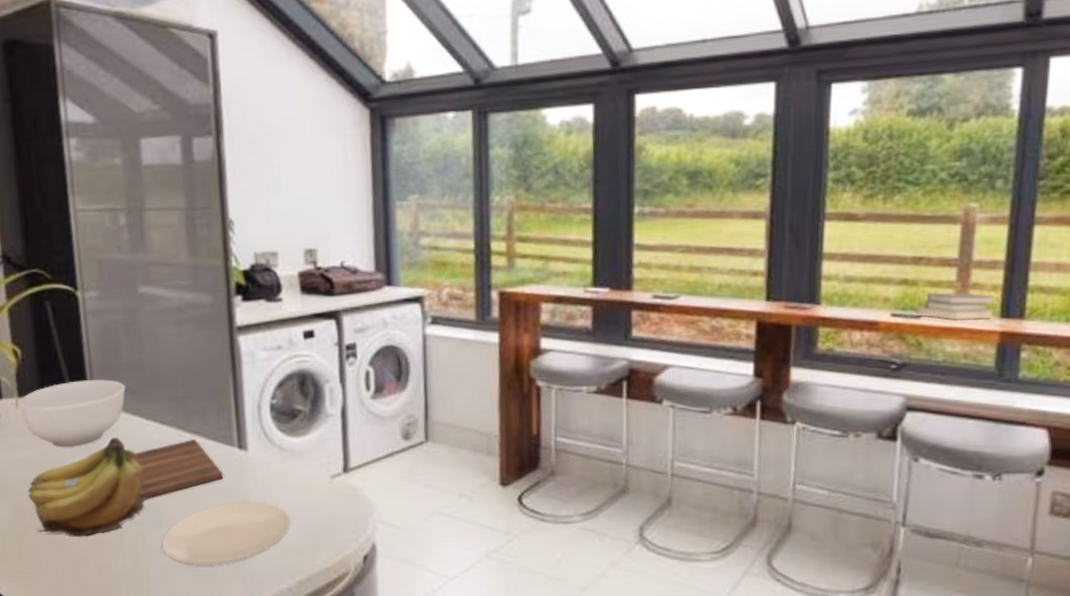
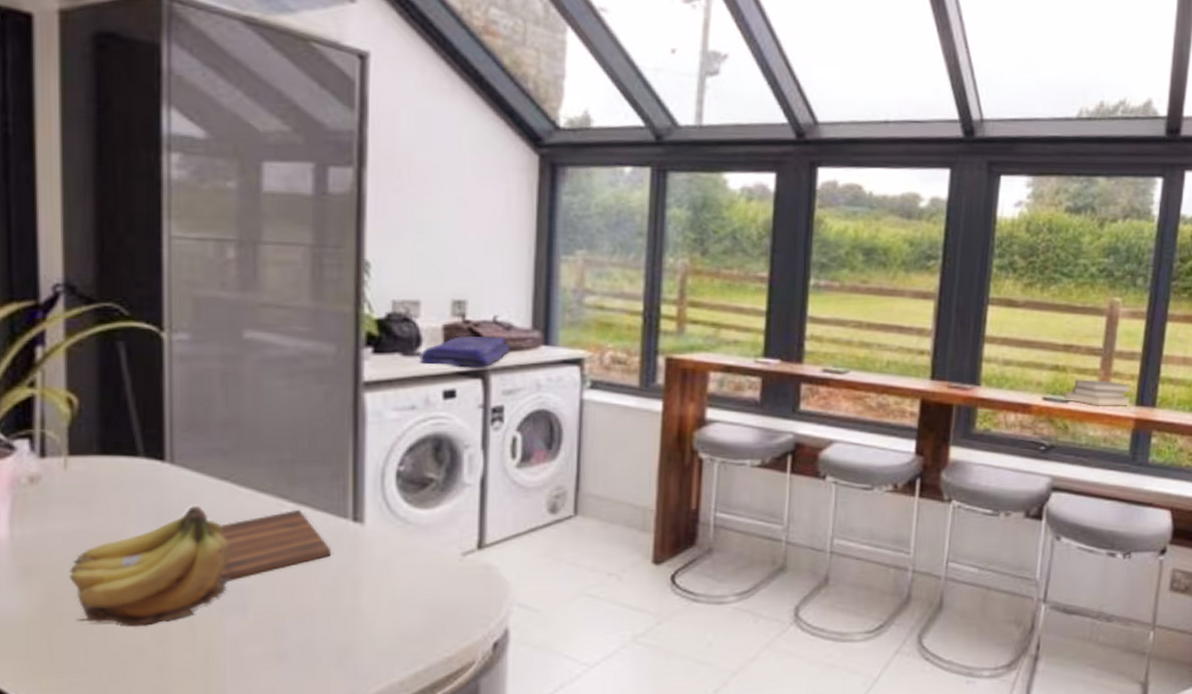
bowl: present [19,378,126,447] -> none [69,436,215,518]
plate: present [161,501,291,566] -> none [244,582,410,658]
towel: none [281,280,358,311] -> present [420,336,511,369]

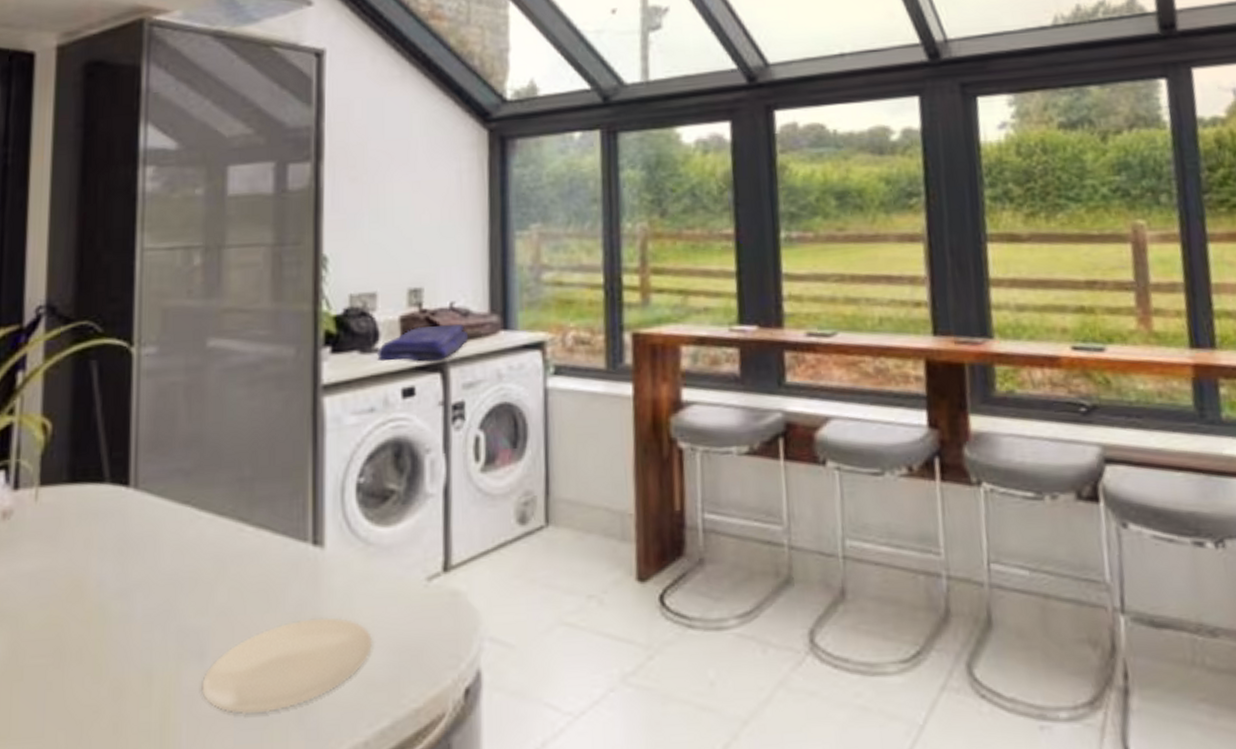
fruit: present [69,505,232,627] -> none [33,534,192,680]
cutting board: present [219,509,330,581] -> none [178,533,290,622]
plate: none [244,582,410,658] -> present [202,617,373,715]
books: present [1063,379,1132,406] -> none [1096,319,1183,353]

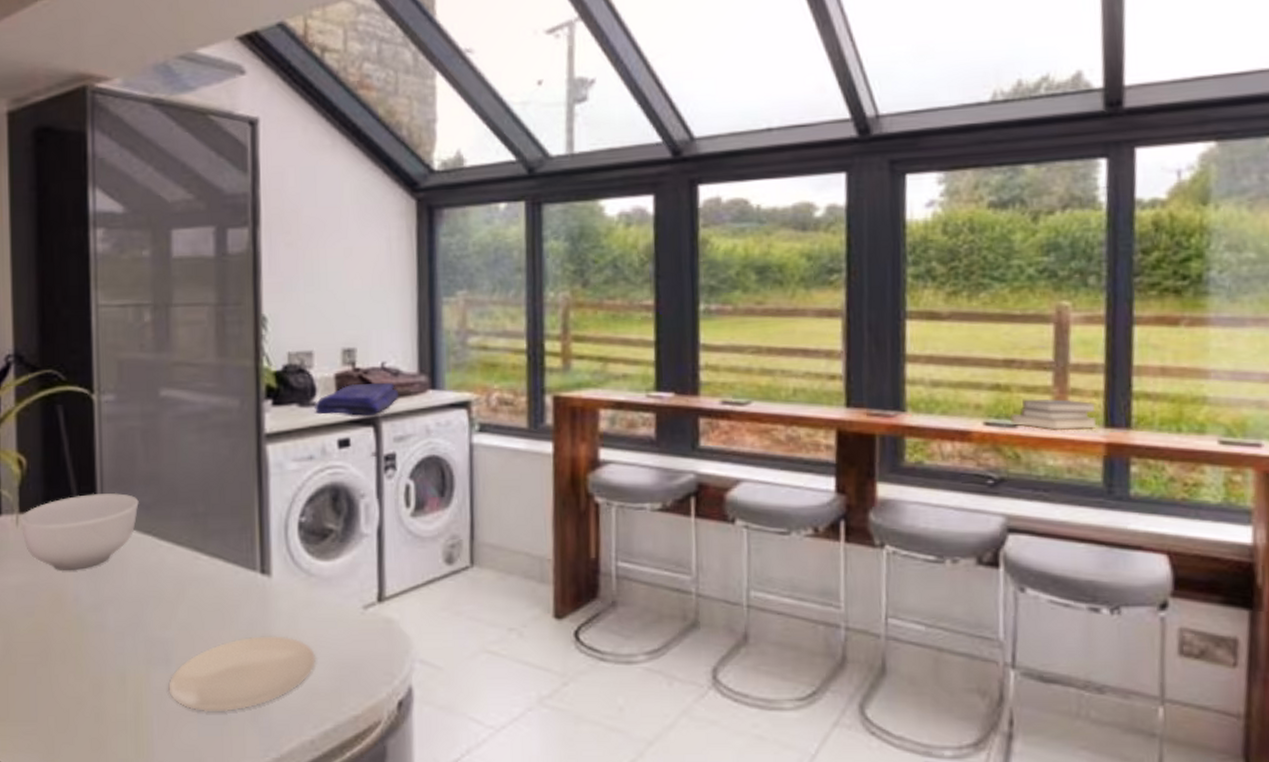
bowl: none [40,457,178,552] -> present [20,492,139,571]
books: none [1096,319,1183,353] -> present [1009,399,1097,430]

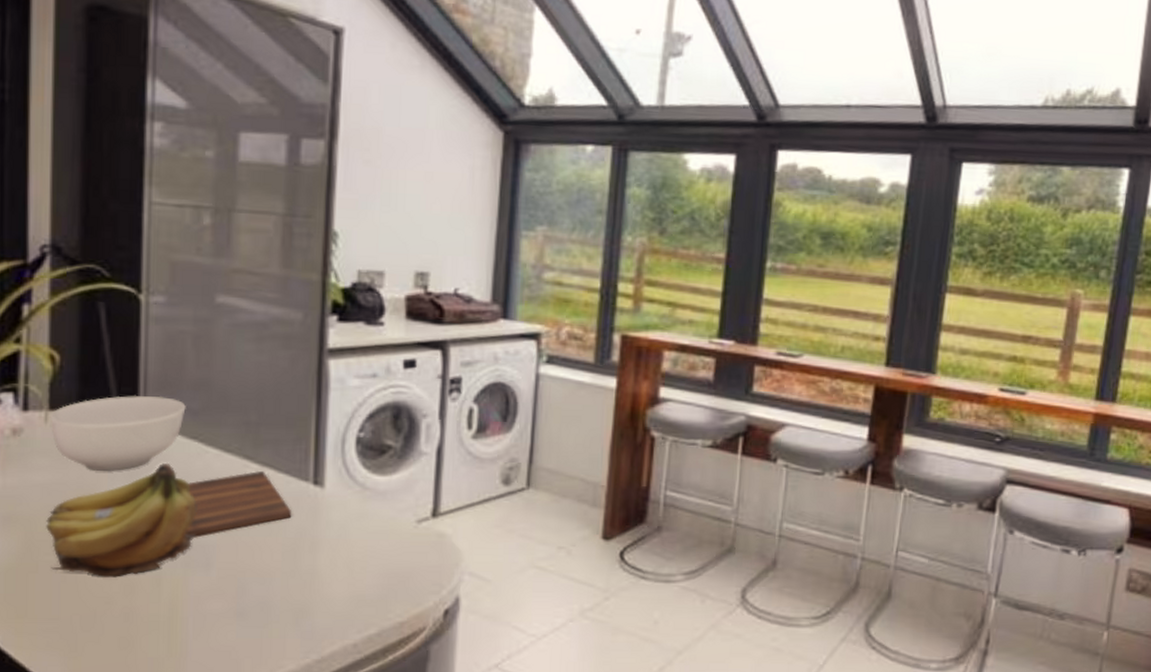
fruit: none [21,558,156,677] -> present [46,462,199,577]
cutting board: none [145,561,242,634] -> present [185,470,291,538]
plate: present [168,636,317,713] -> none [207,544,365,615]
towel: present [315,383,399,417] -> none [382,307,470,340]
books: present [1009,399,1097,430] -> none [1020,371,1092,401]

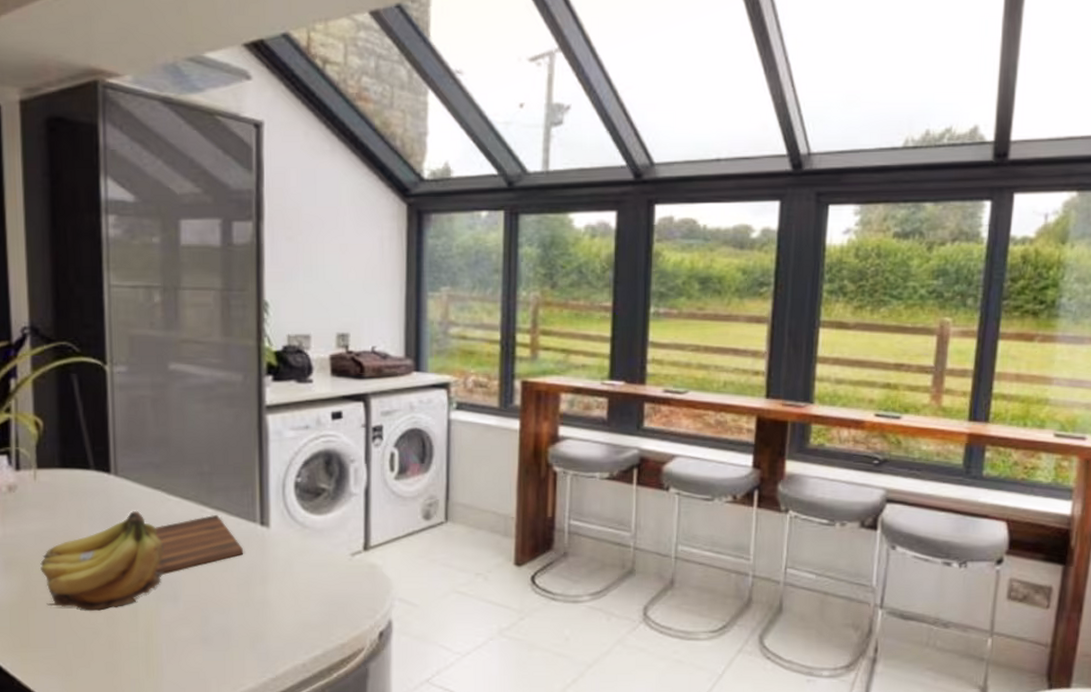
bowl: present [50,396,186,472] -> none [38,452,149,520]

